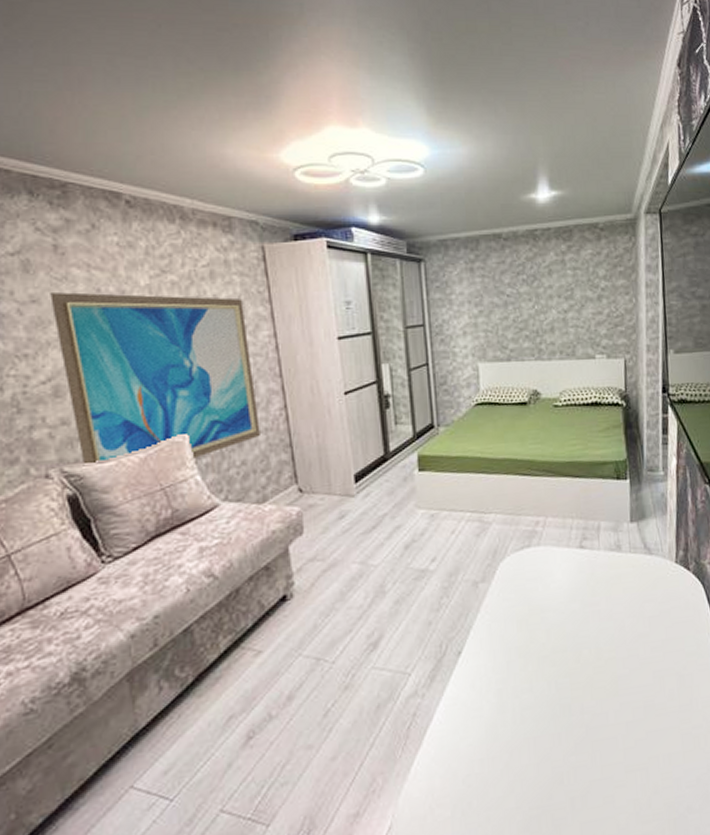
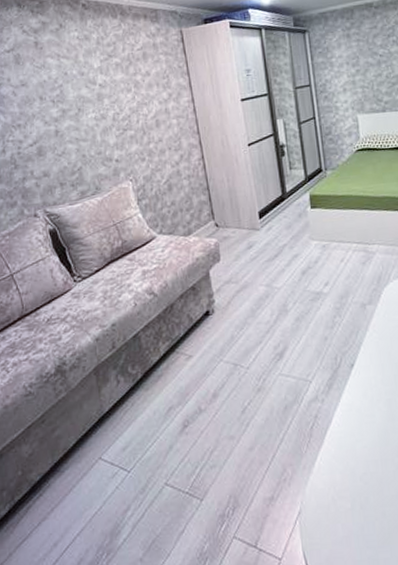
wall art: present [50,292,260,467] -> none [34,73,184,208]

